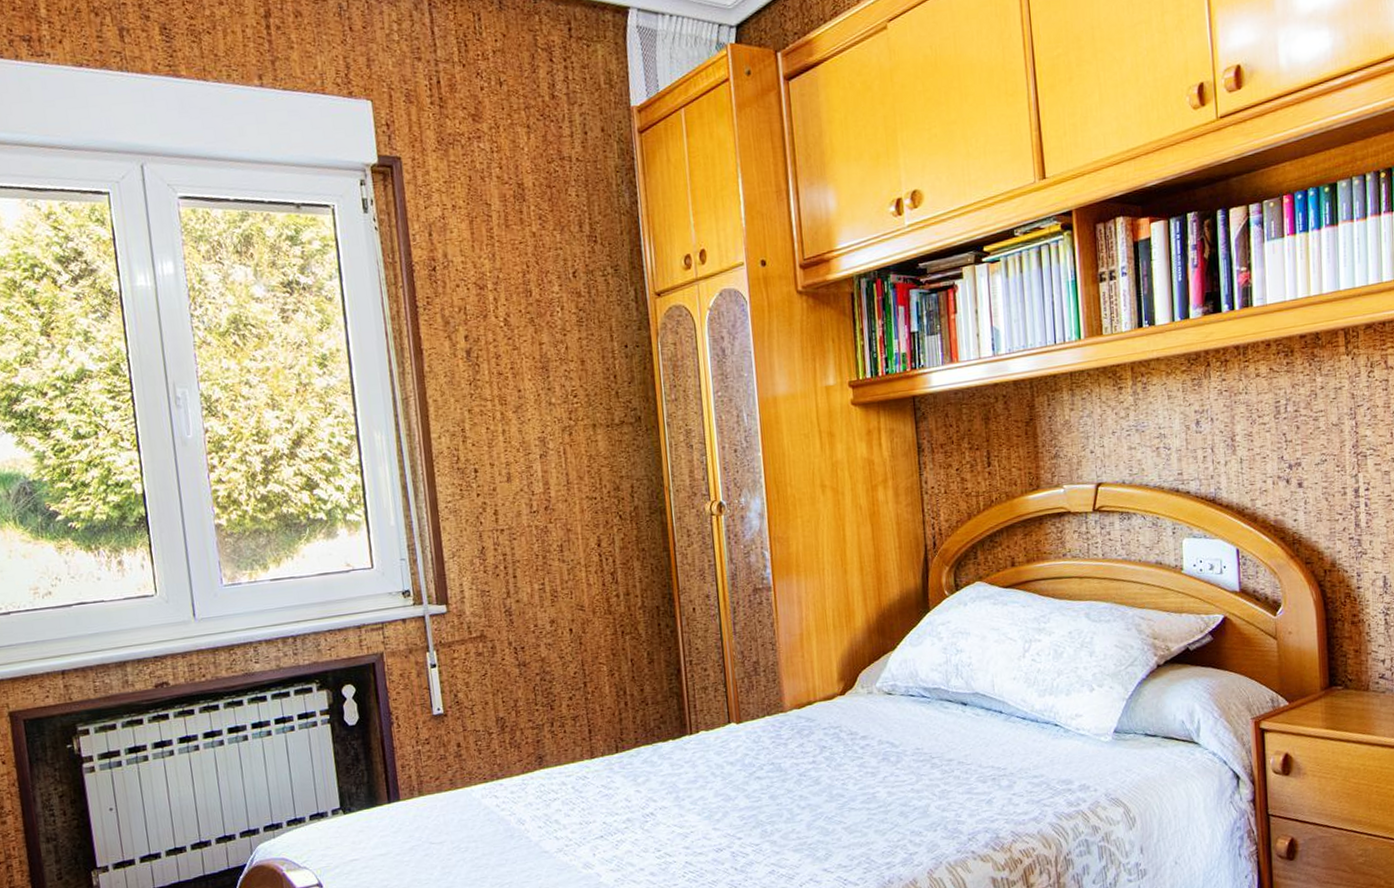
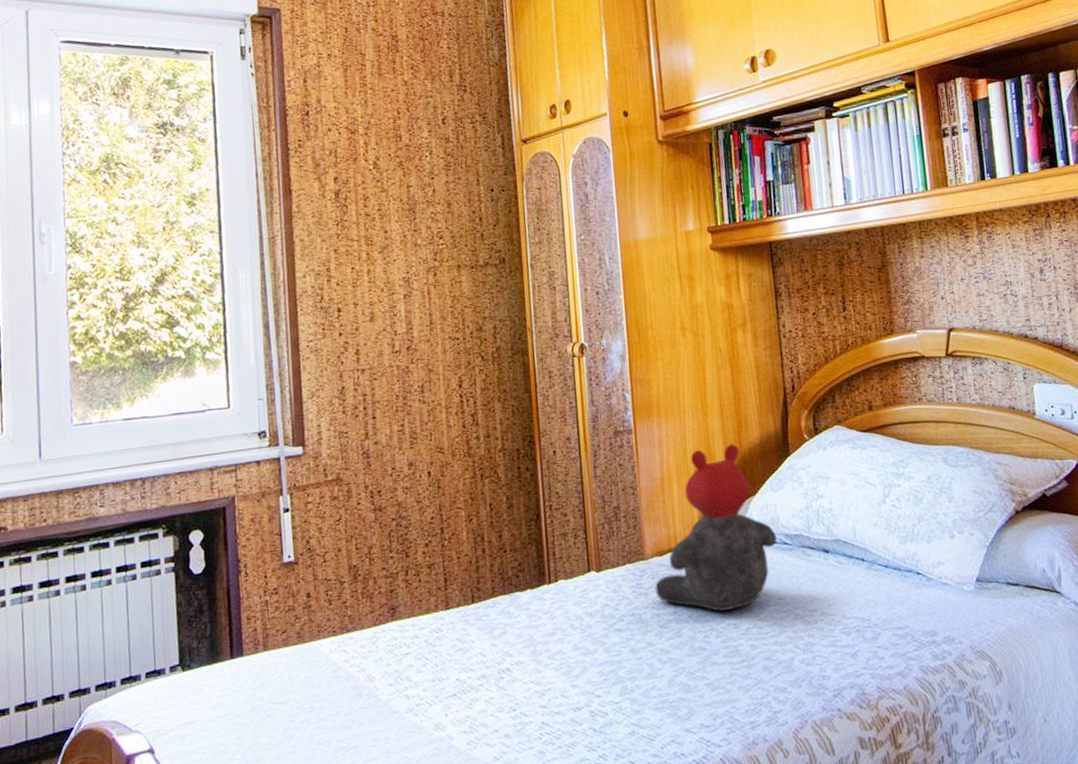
teddy bear: none [794,600,915,761] -> present [655,444,777,612]

